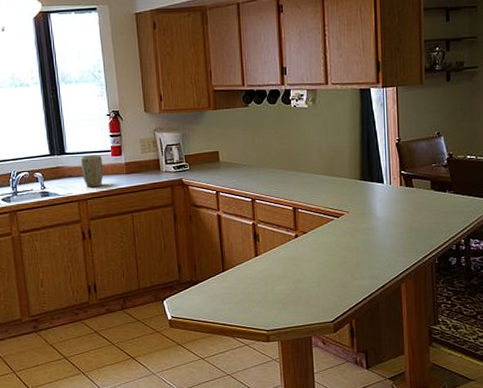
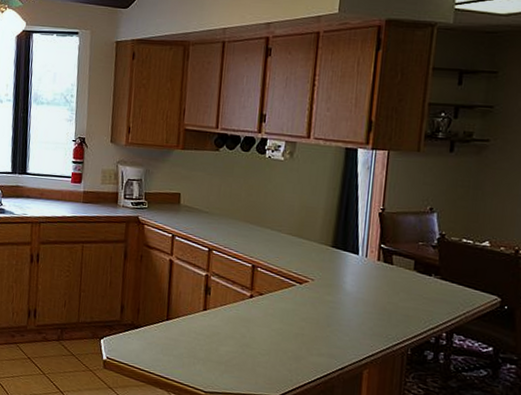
plant pot: present [80,155,104,188] -> none [39,178,62,212]

